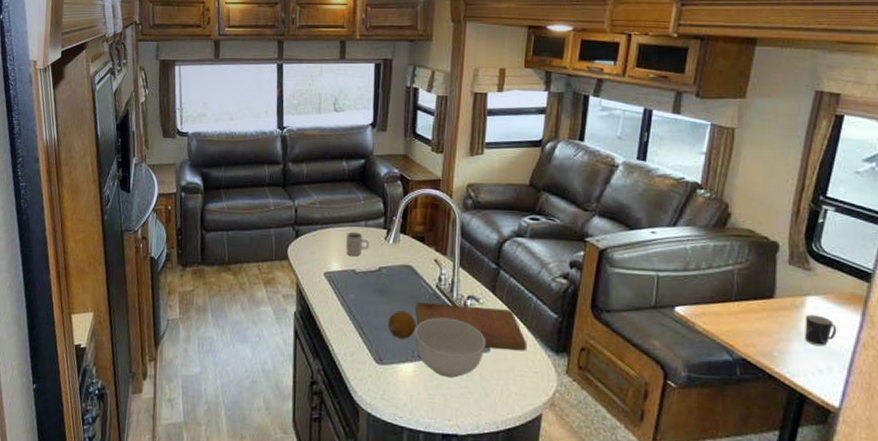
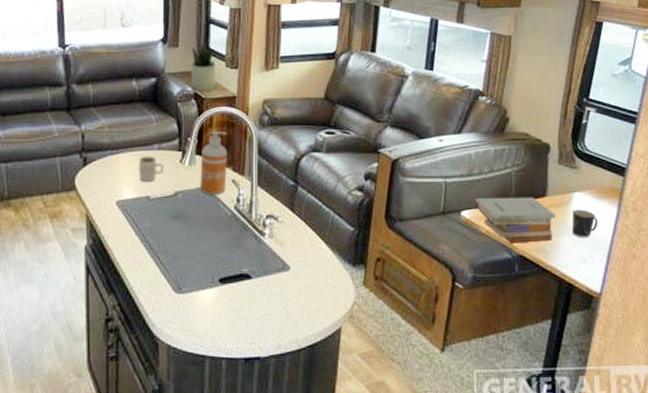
fruit: present [387,311,416,339] -> none [185,236,215,265]
planter: none [394,128,424,175] -> present [188,43,218,92]
soap dispenser: none [403,212,431,273] -> present [200,131,228,195]
bowl: present [414,317,487,378] -> none [214,239,286,300]
cutting board: present [415,301,528,351] -> none [214,225,326,267]
books: none [691,294,785,347] -> present [475,197,556,243]

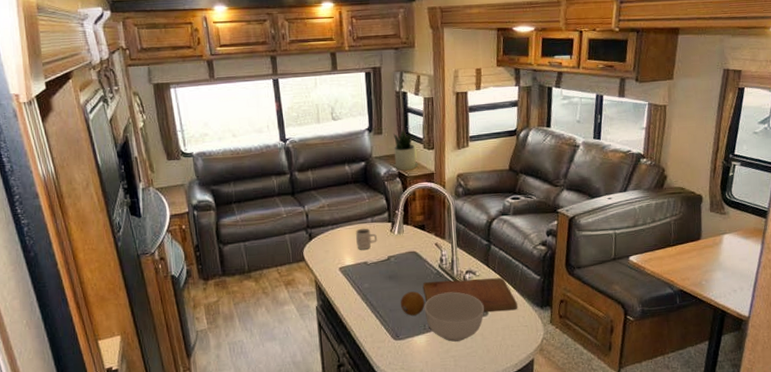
fruit: none [185,236,215,265] -> present [400,291,425,316]
soap dispenser: present [200,131,228,195] -> none [407,203,431,257]
cutting board: none [214,225,326,267] -> present [422,278,518,312]
bowl: none [214,239,286,300] -> present [424,291,485,342]
books: present [475,197,556,243] -> none [641,241,709,281]
mug: present [572,209,598,238] -> none [723,248,745,273]

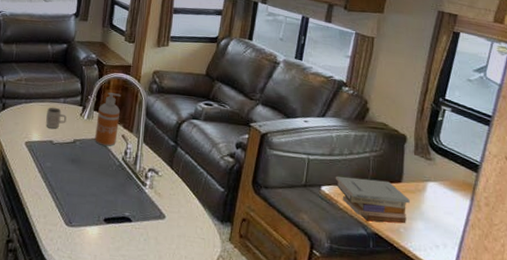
planter: present [392,129,419,171] -> none [92,20,117,60]
fruit: present [400,291,425,316] -> none [78,179,103,205]
soap dispenser: none [407,203,431,257] -> present [95,92,121,146]
cutting board: present [422,278,518,312] -> none [103,172,198,220]
bowl: present [424,291,485,342] -> none [101,186,163,241]
books: none [641,241,709,281] -> present [335,175,410,224]

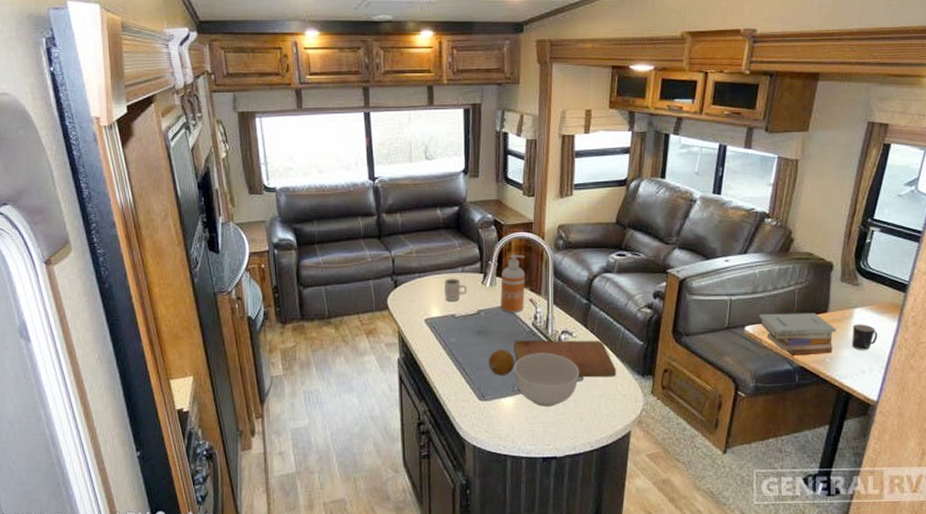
fruit: none [78,179,103,205] -> present [488,350,515,375]
bowl: none [101,186,163,241] -> present [514,353,580,407]
cutting board: none [103,172,198,220] -> present [513,340,617,377]
mug: none [425,197,451,226] -> present [852,324,878,351]

